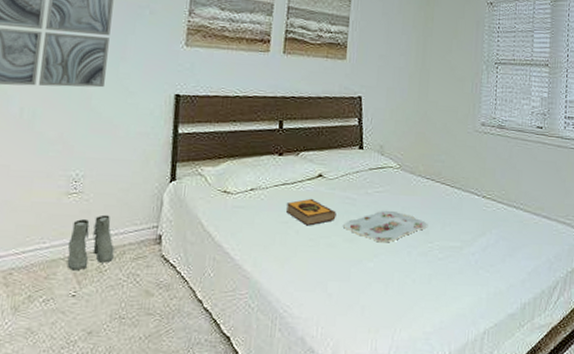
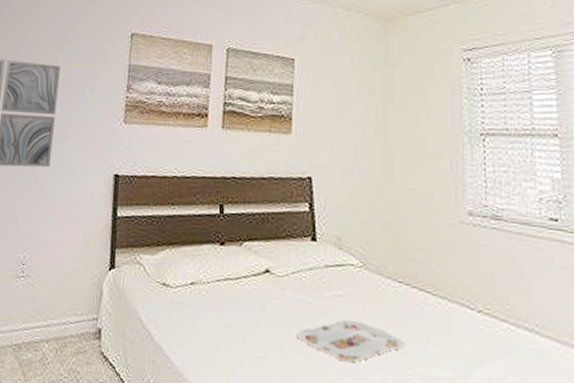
boots: present [67,214,114,271] -> none [14,301,57,361]
hardback book: present [286,198,336,226] -> none [229,298,288,332]

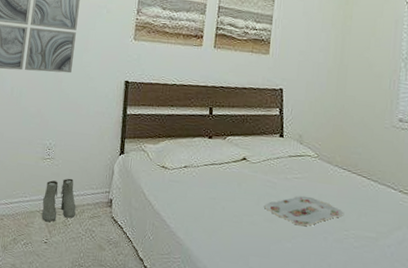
boots: none [14,301,57,361] -> present [41,178,76,222]

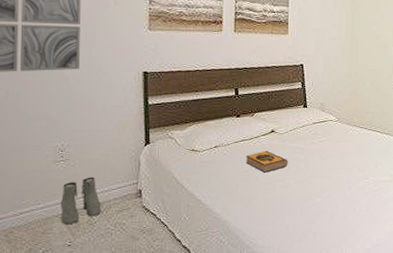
hardback book: none [214,179,258,204] -> present [245,150,288,173]
serving tray: present [264,195,345,226] -> none [295,155,364,182]

